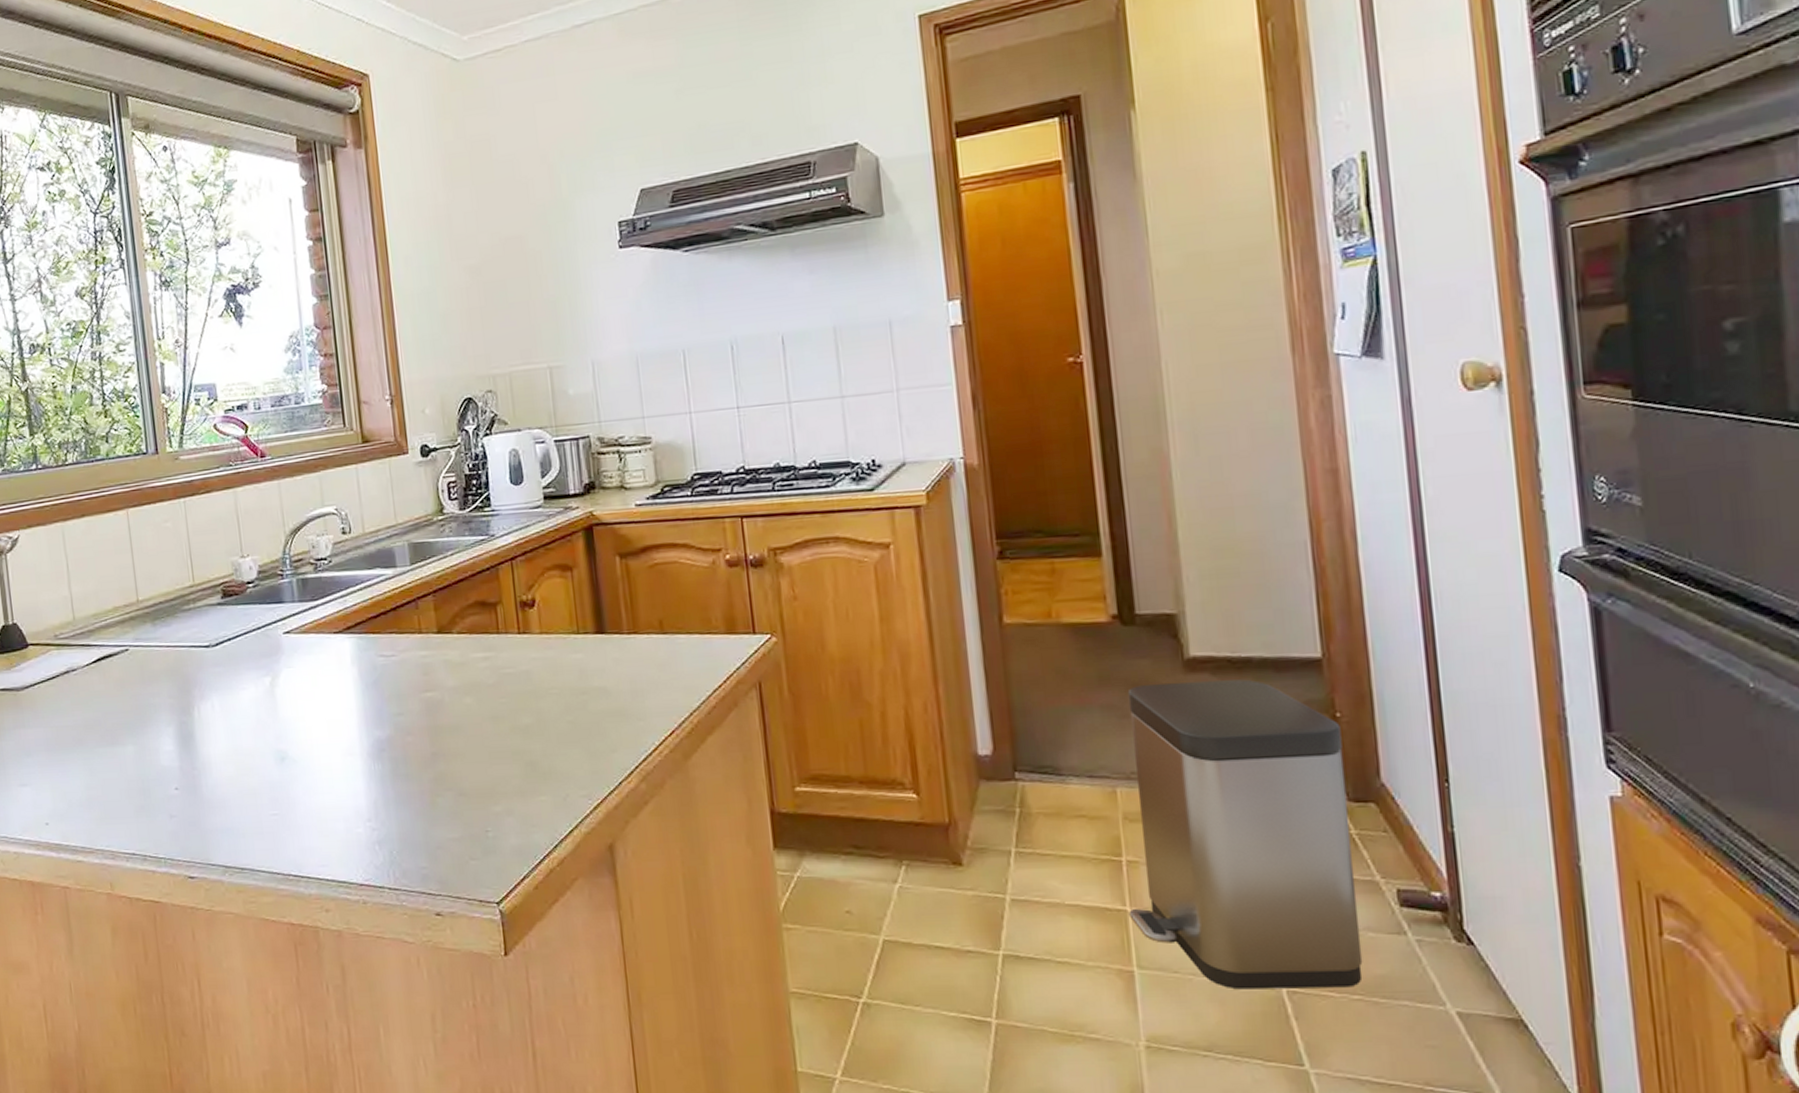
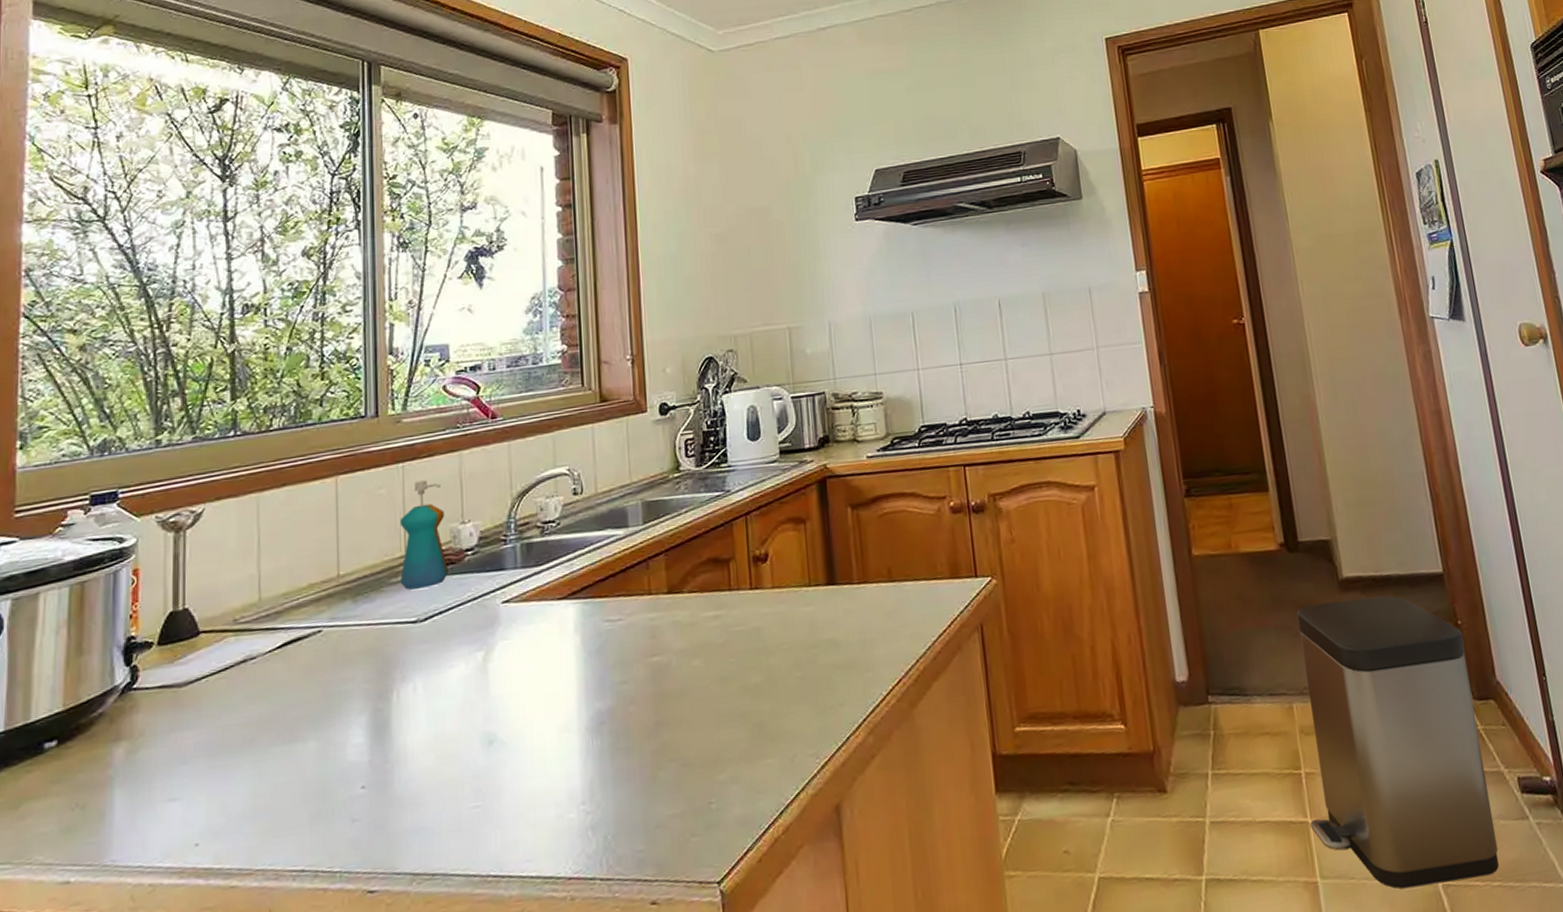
soap dispenser: none [186,515,234,617] -> present [399,480,450,590]

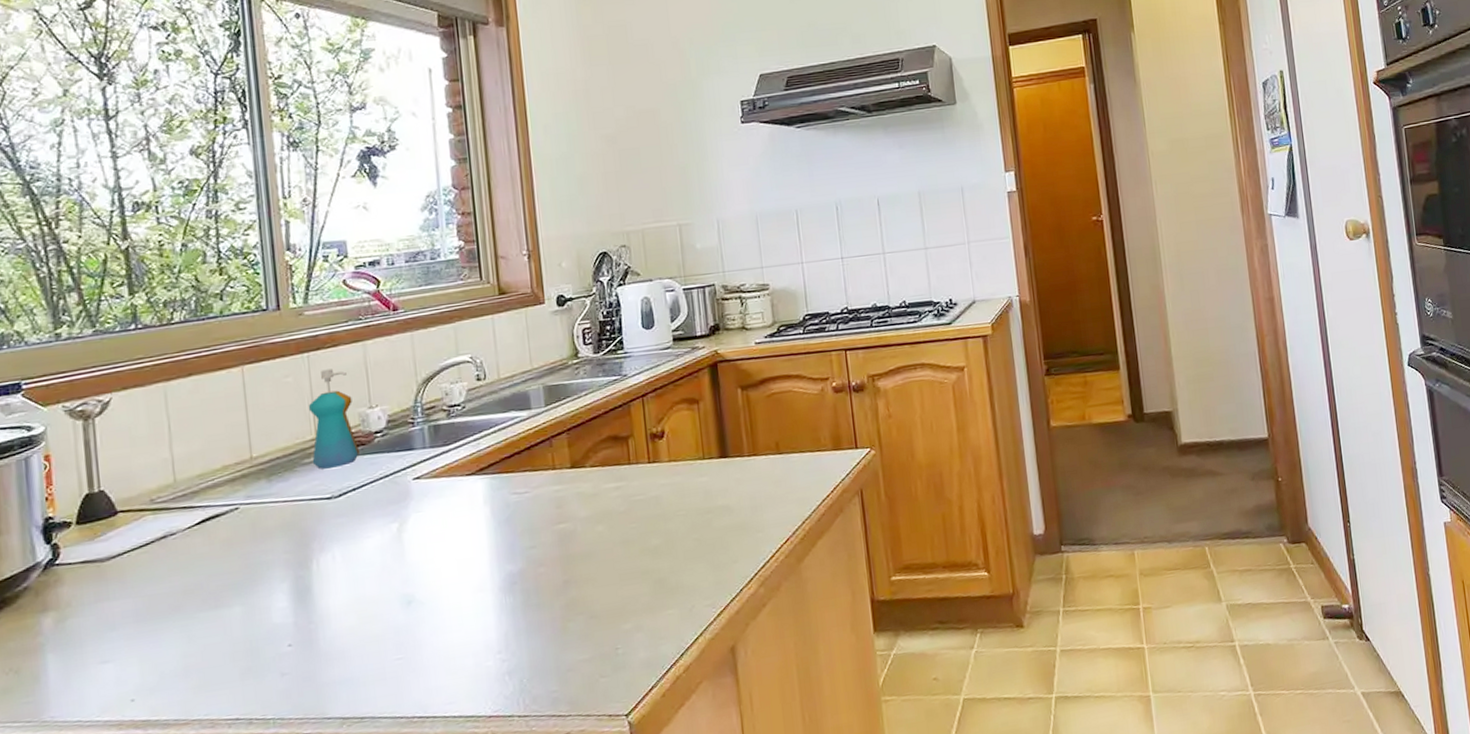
pedal bin: present [1296,595,1499,889] -> none [1140,457,1302,699]

